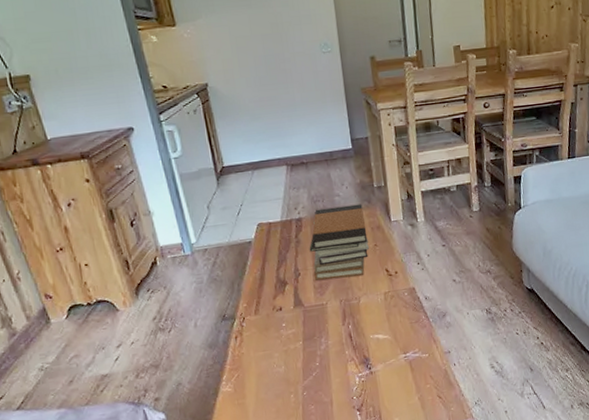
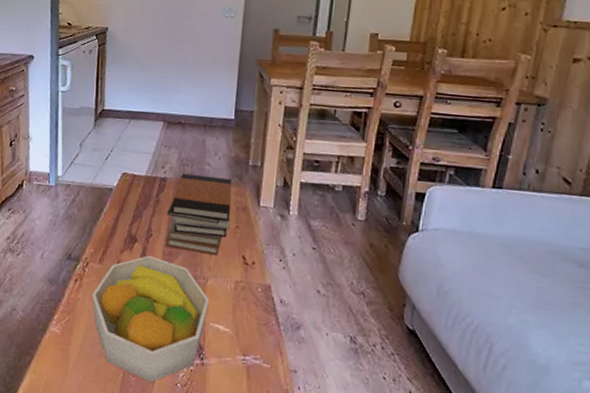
fruit bowl: none [255,293,366,405] -> present [91,255,210,382]

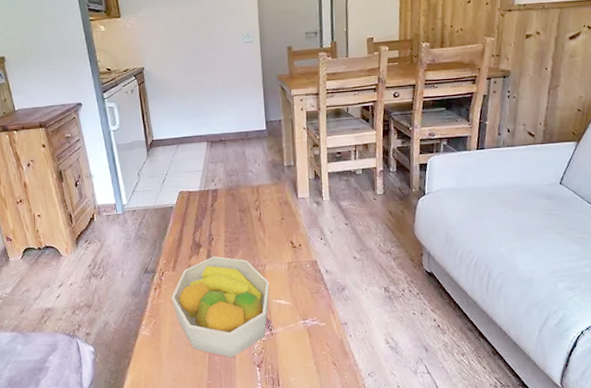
book stack: present [165,173,232,255] -> none [222,180,276,246]

